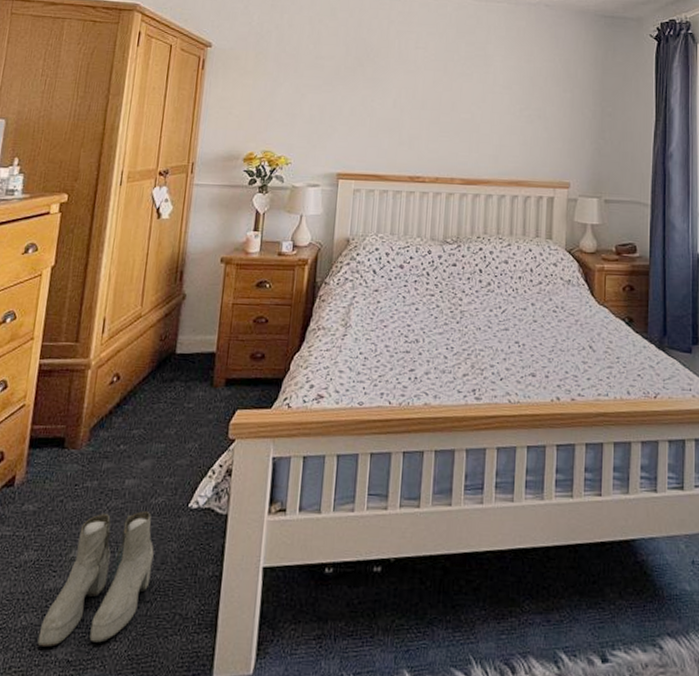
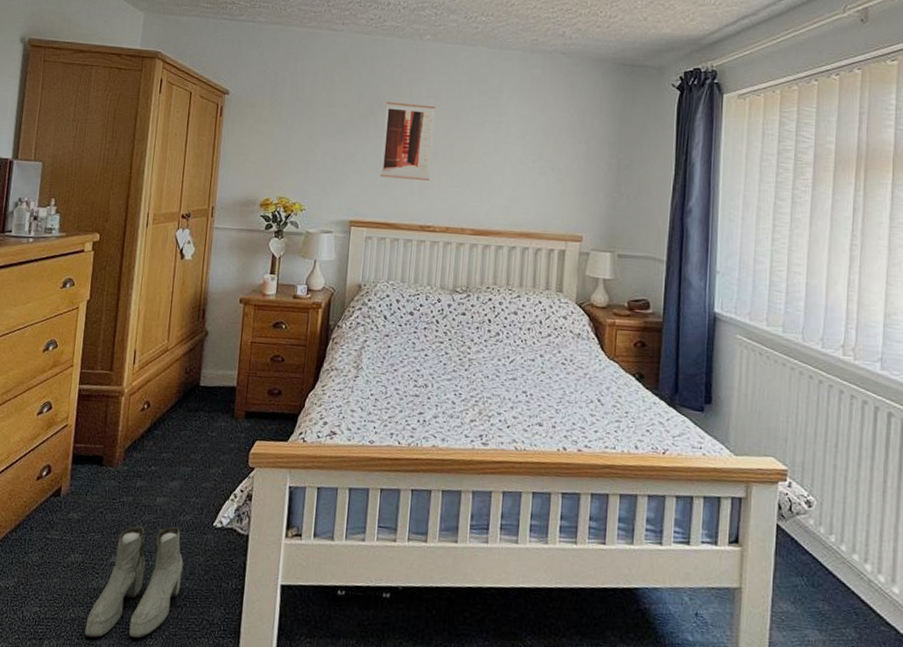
wall art: none [368,53,424,131] -> present [379,101,436,181]

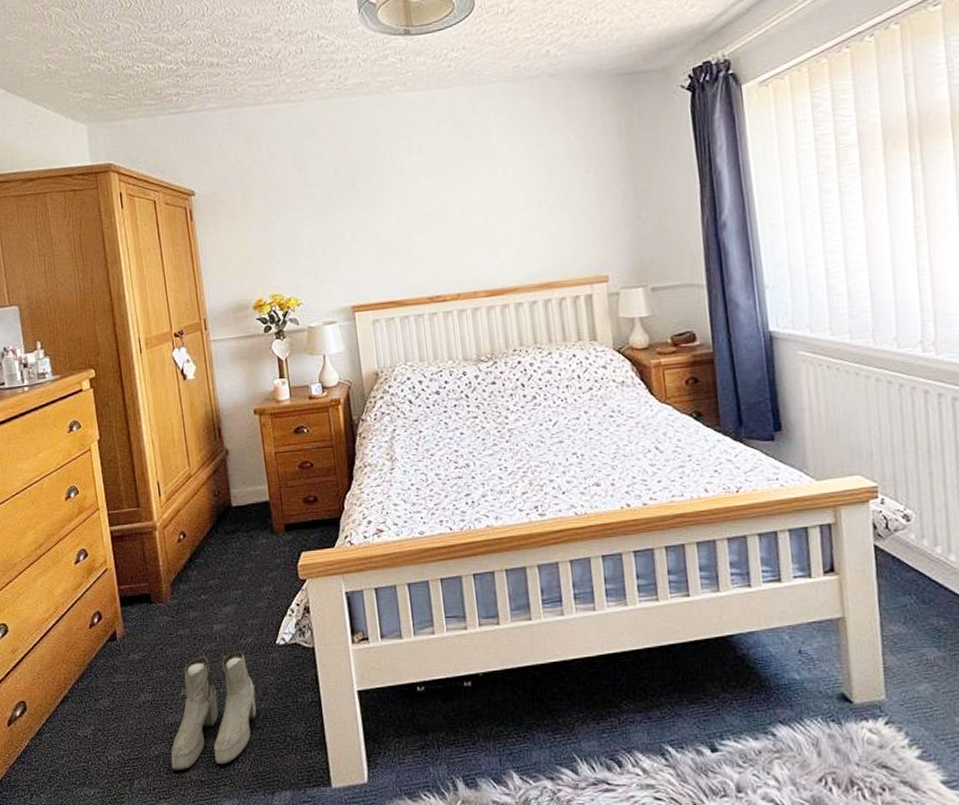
wall art: present [379,101,436,181] -> none [365,163,429,253]

